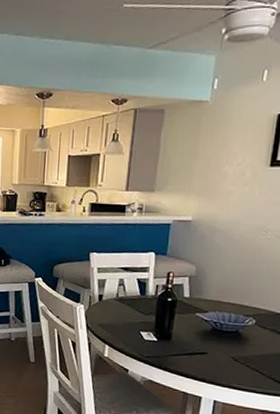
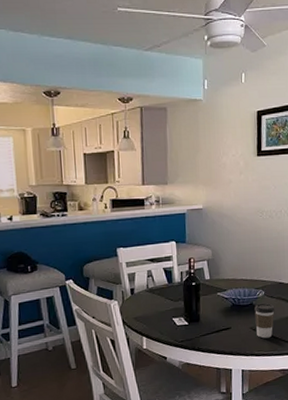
coffee cup: none [238,332,267,373] -> present [254,303,275,338]

